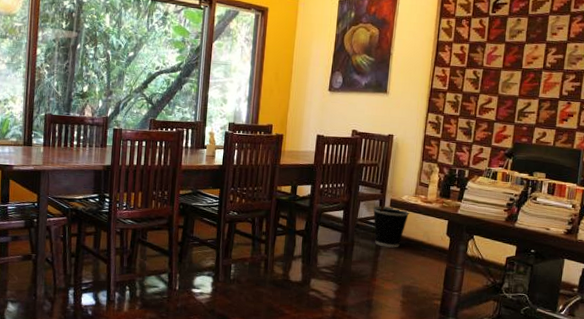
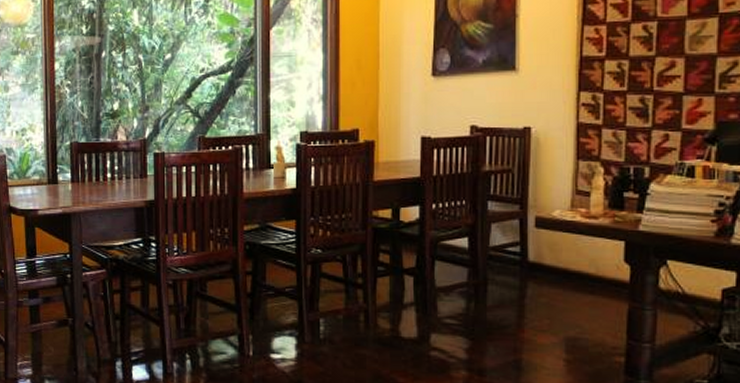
wastebasket: present [372,206,410,248] -> none [510,228,566,285]

